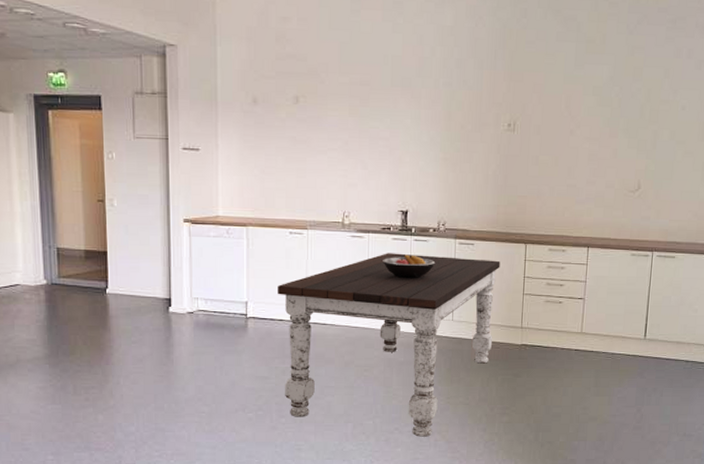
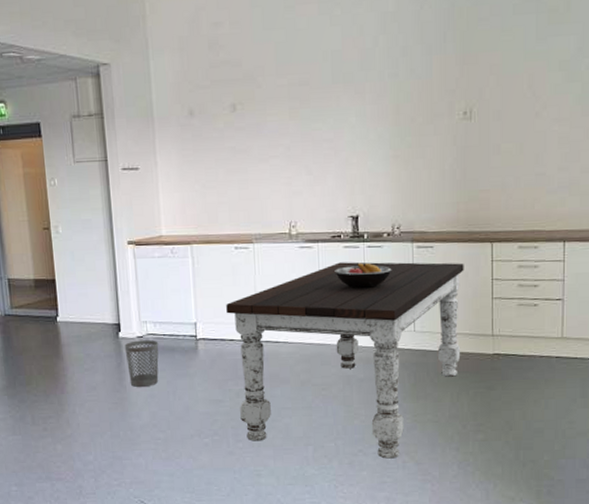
wastebasket: none [174,316,209,361] -> present [124,340,159,387]

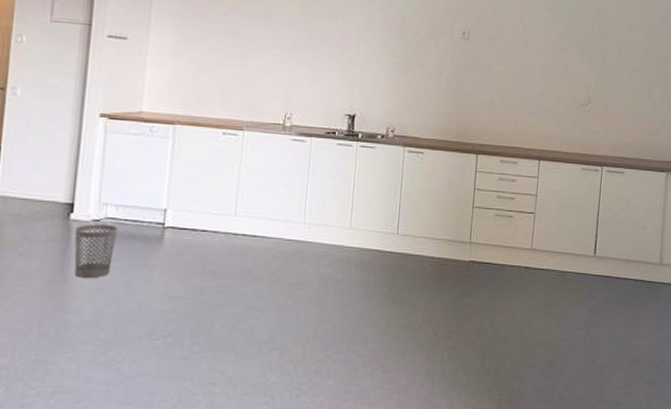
dining table: present [226,262,464,459] -> none [201,159,450,366]
fruit bowl: present [334,262,392,288] -> none [325,161,382,187]

